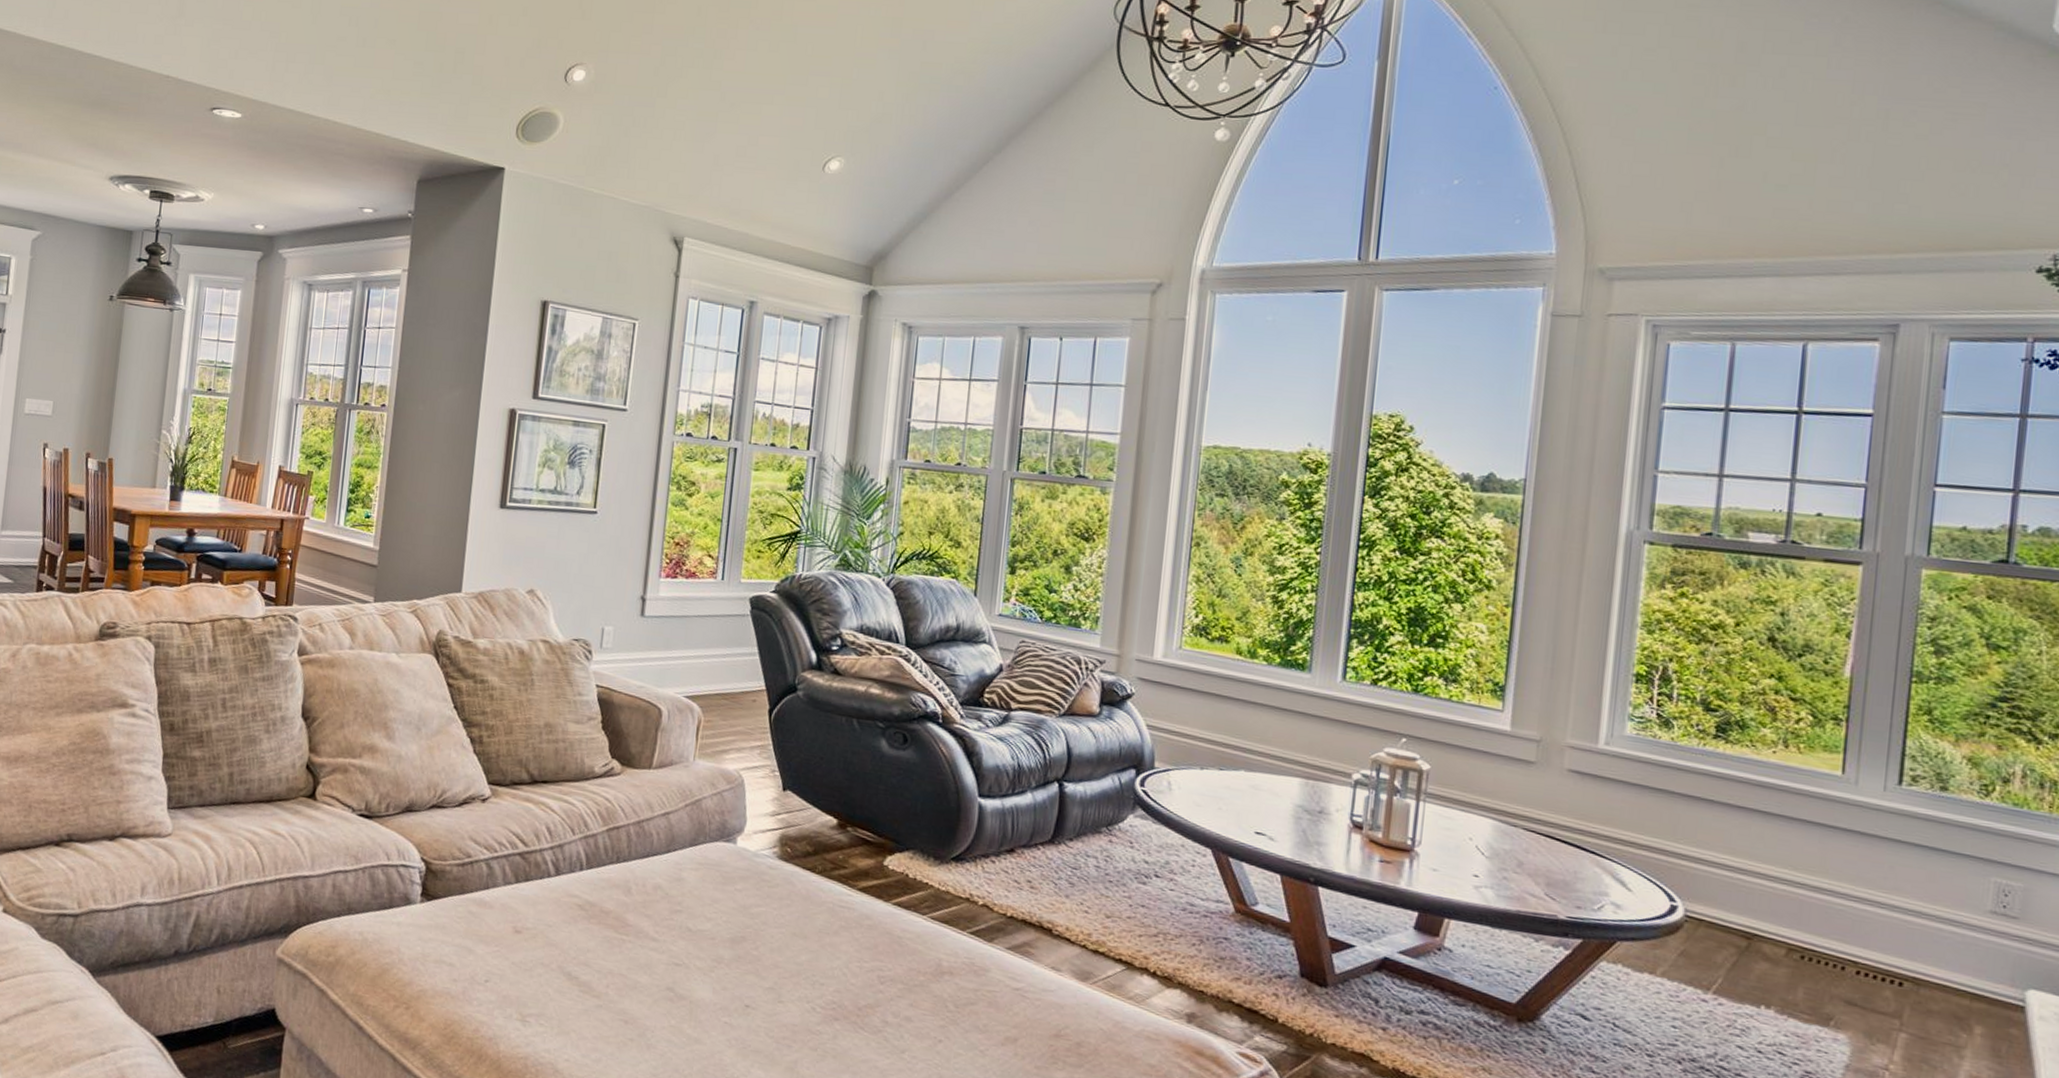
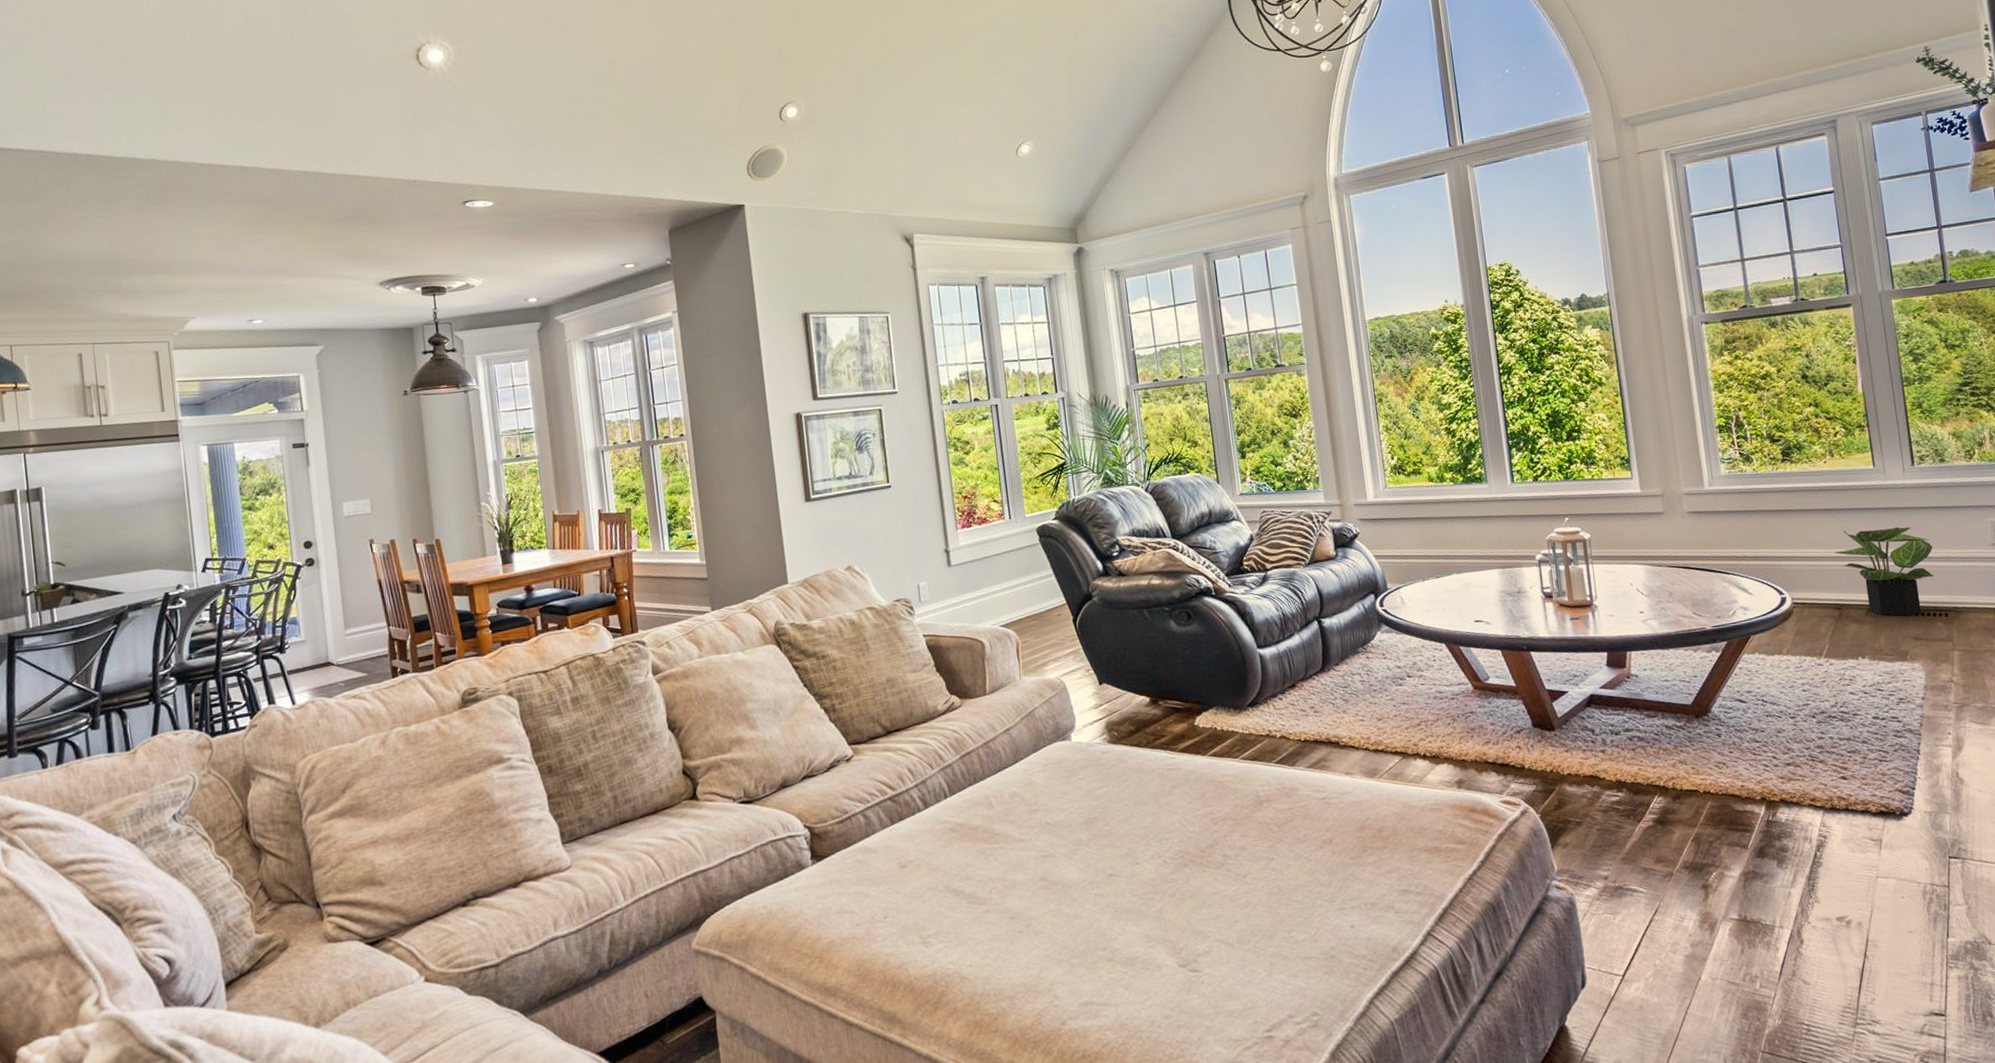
potted plant: none [1759,843,1903,973] -> present [1834,526,1935,616]

